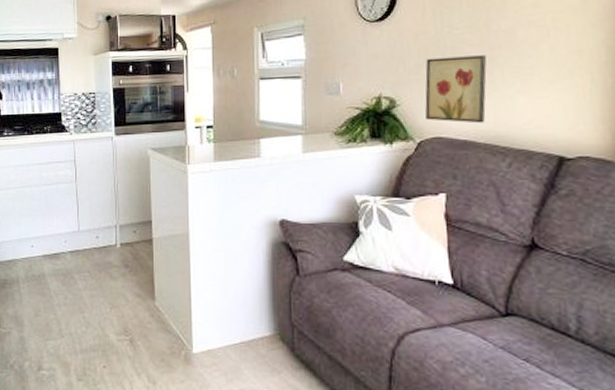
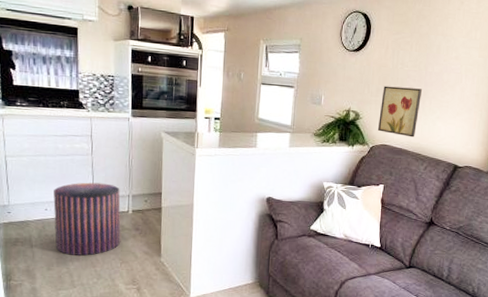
stool: none [39,213,109,299] -> present [53,182,121,256]

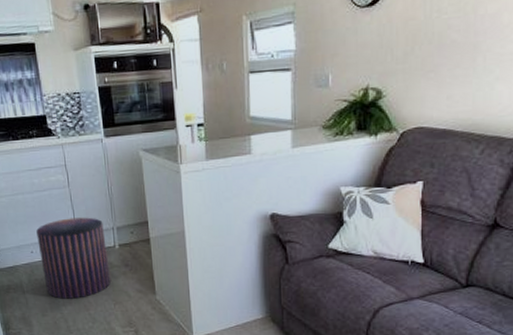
wall art: present [378,86,423,138] -> none [410,41,472,112]

